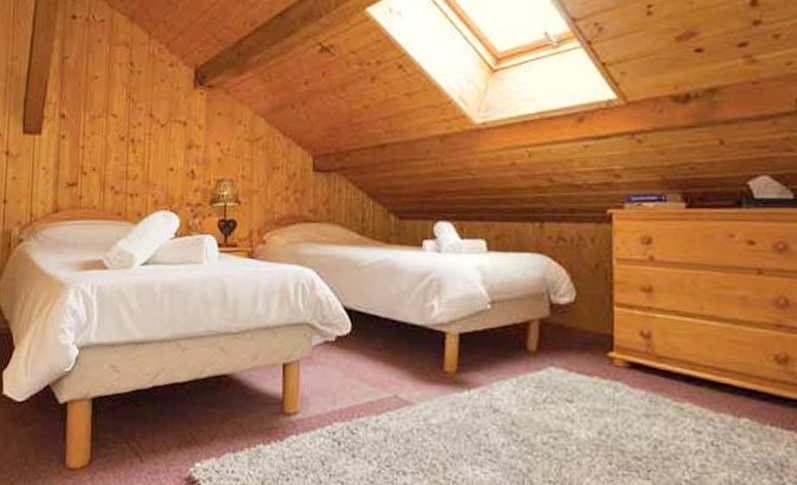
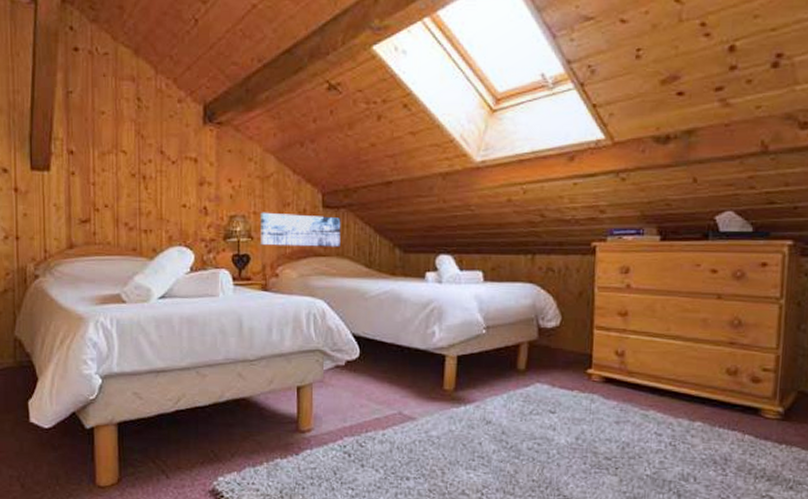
wall art: none [247,176,332,213] -> present [259,212,341,247]

